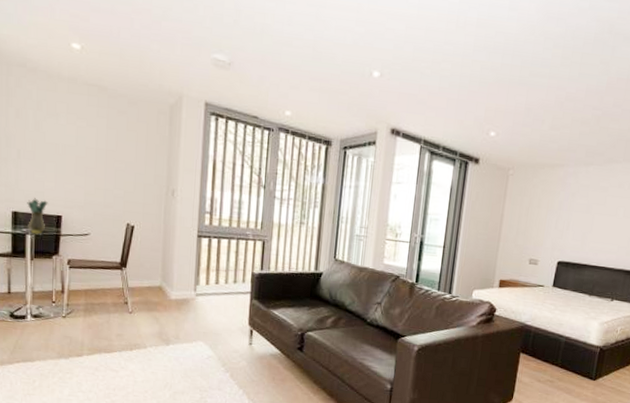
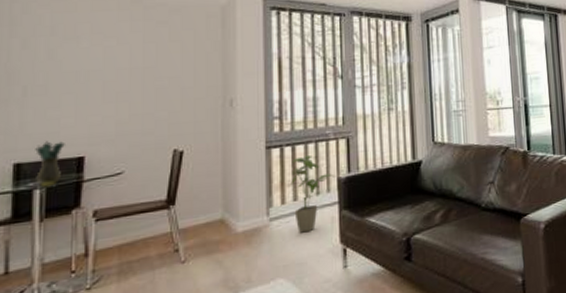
house plant: none [214,249,249,311] -> present [290,155,334,233]

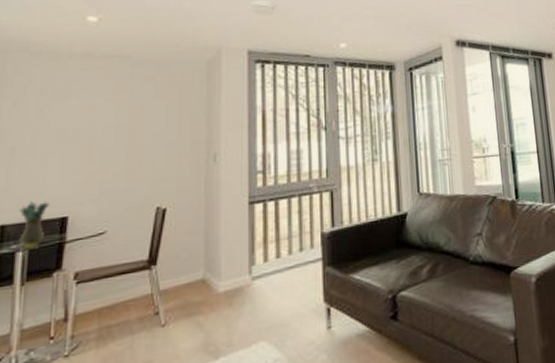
house plant: present [290,155,334,233] -> none [273,210,317,292]

